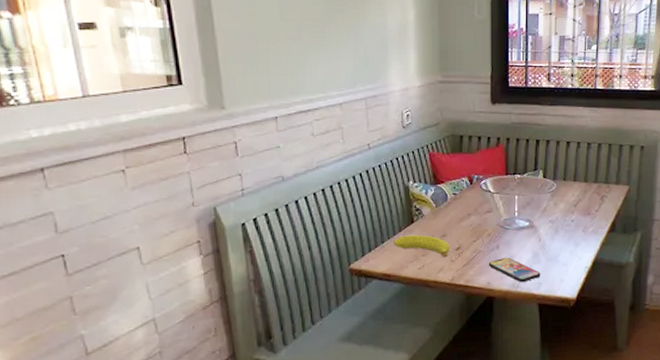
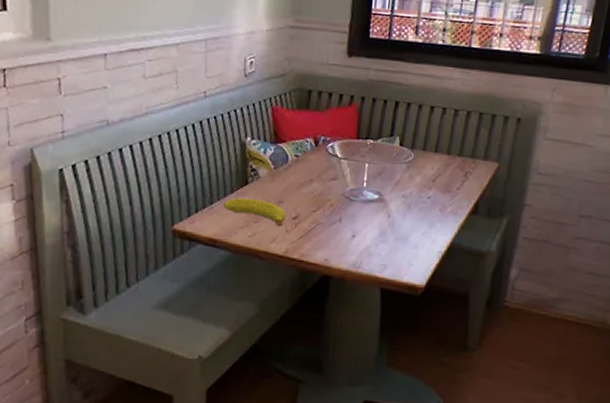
smartphone: present [488,257,541,282] -> none [327,232,387,262]

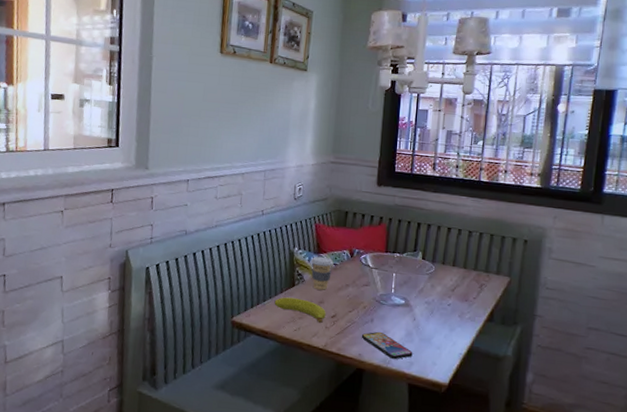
coffee cup: none [267,146,295,188] -> present [311,256,334,290]
smartphone: none [327,232,387,262] -> present [361,331,413,359]

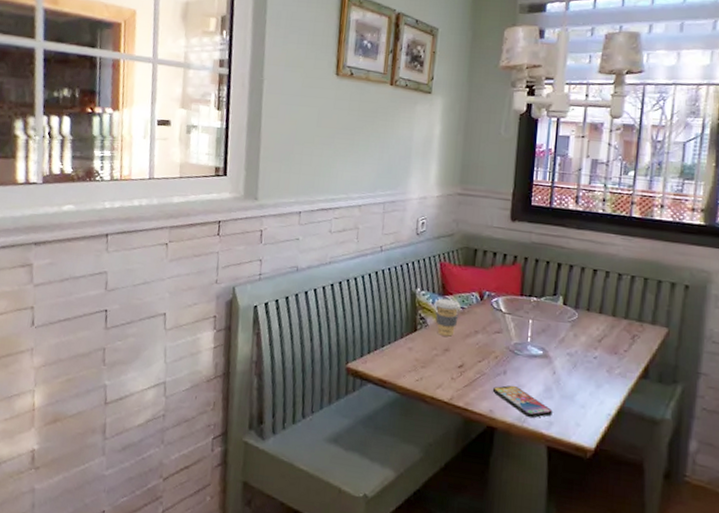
fruit: present [274,297,326,323] -> none [393,343,452,373]

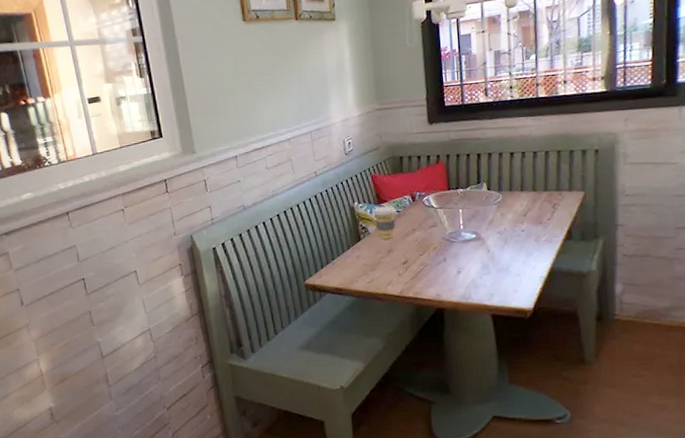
smartphone: present [492,385,553,418] -> none [436,269,492,293]

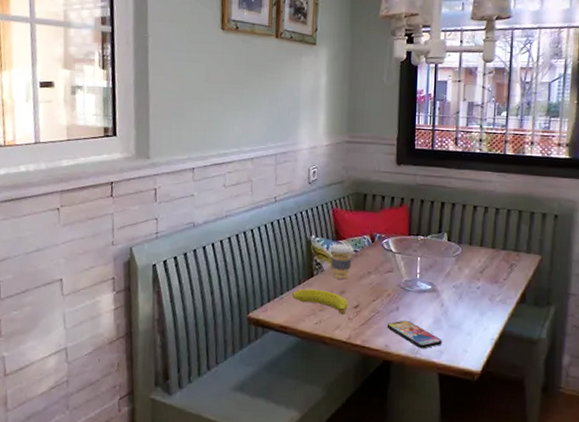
fruit: none [343,251,397,271] -> present [292,289,348,314]
smartphone: none [436,269,492,293] -> present [387,320,442,348]

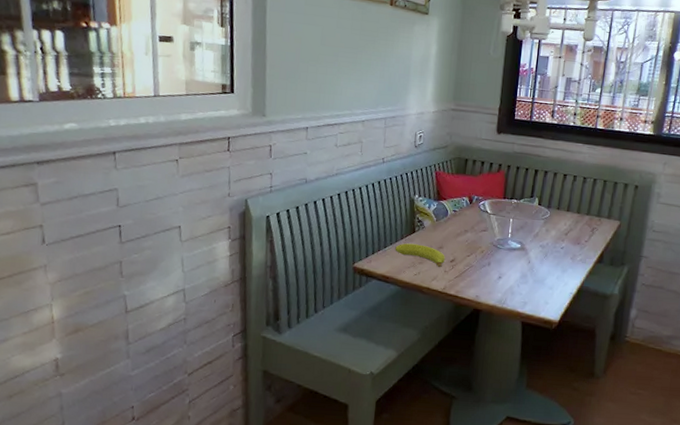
coffee cup: present [330,243,354,279] -> none [431,203,453,236]
smartphone: present [387,320,442,348] -> none [478,274,527,299]

